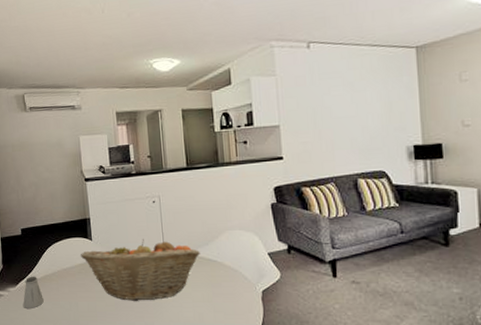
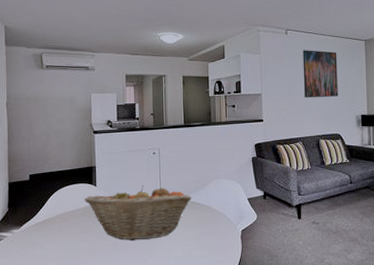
saltshaker: present [22,276,44,308] -> none [25,218,46,249]
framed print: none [331,65,381,128] -> present [302,50,338,98]

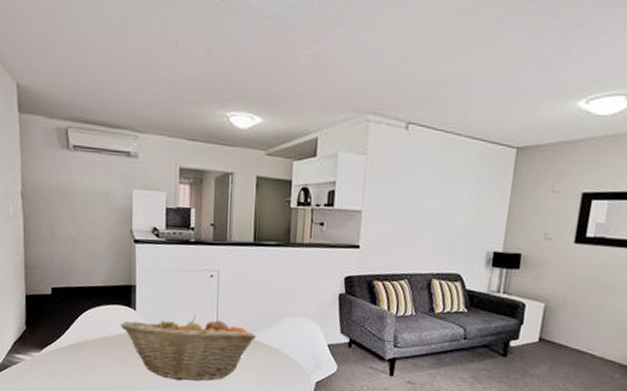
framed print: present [302,50,338,98] -> none [419,154,475,224]

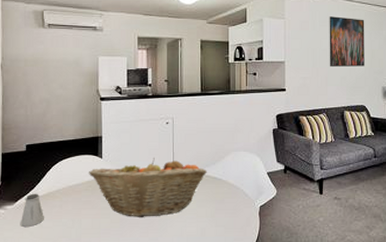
saltshaker: none [47,342,73,377] -> present [20,193,44,227]
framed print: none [419,154,475,224] -> present [329,16,365,68]

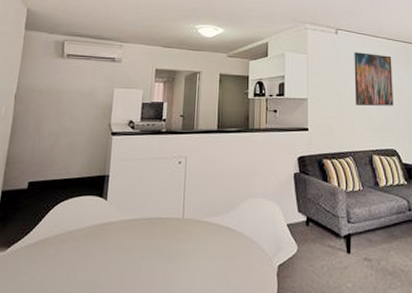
saltshaker: present [20,193,44,227] -> none [9,238,37,279]
fruit basket: present [88,157,207,217] -> none [90,201,220,273]

